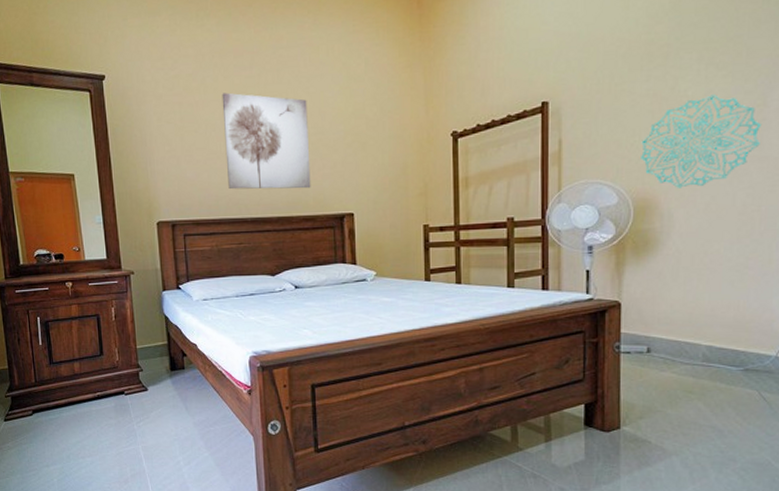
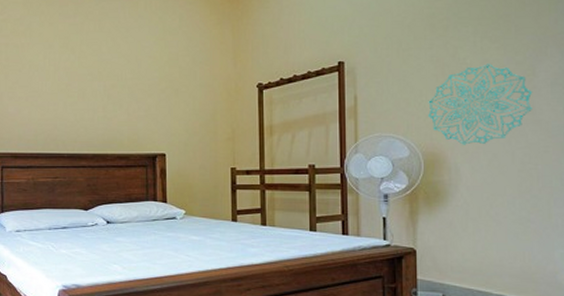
wall art: present [222,92,311,190] -> none [46,37,126,129]

